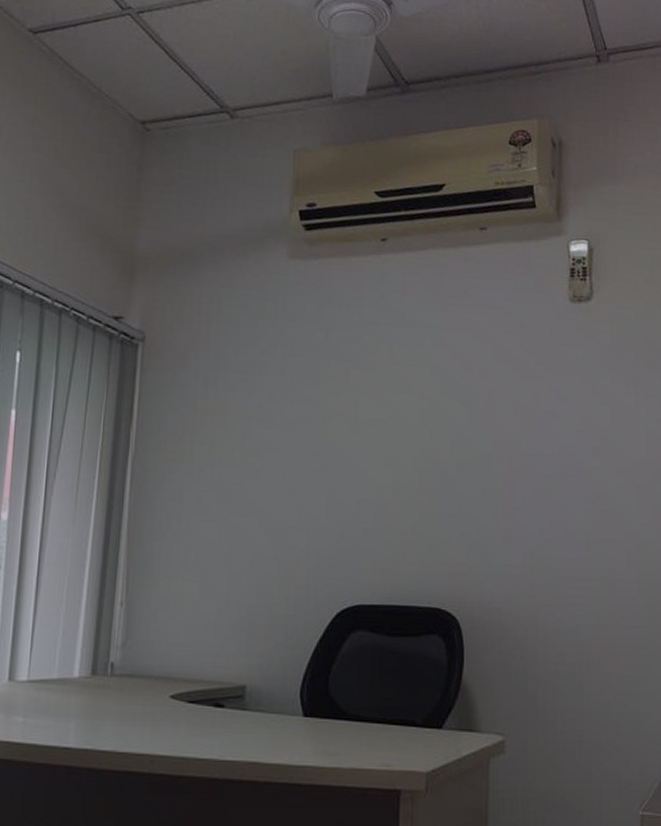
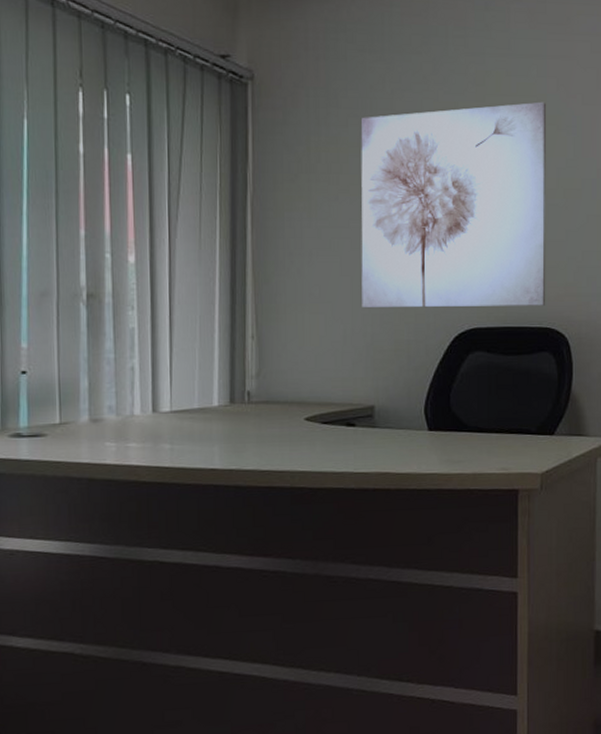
wall art: none [239,372,441,584] -> present [361,101,547,309]

